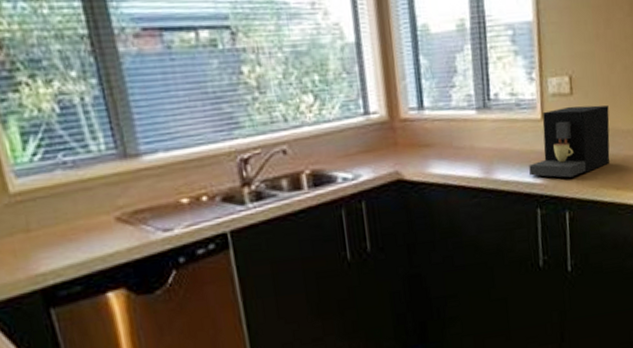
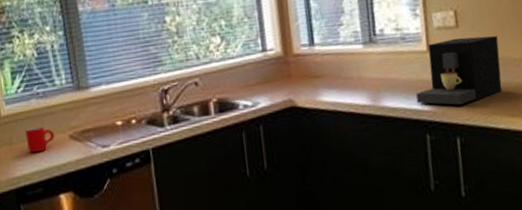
mug: none [49,206,95,242] -> present [25,126,55,153]

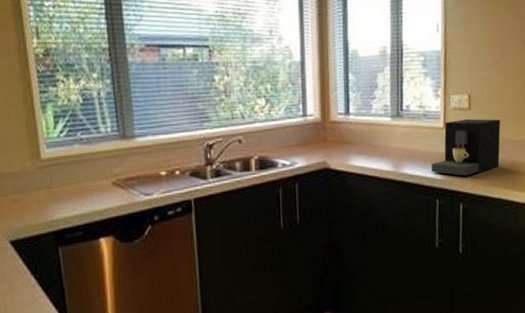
mug: present [25,126,55,153] -> none [67,172,98,197]

